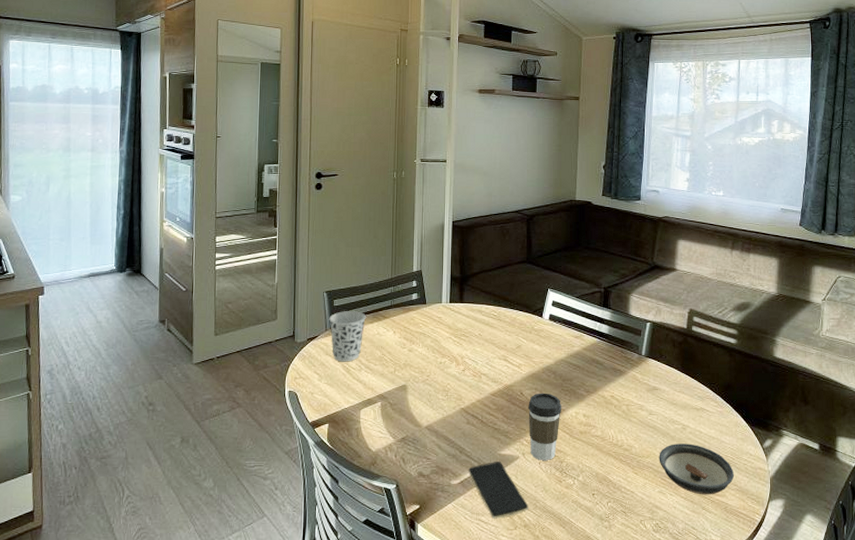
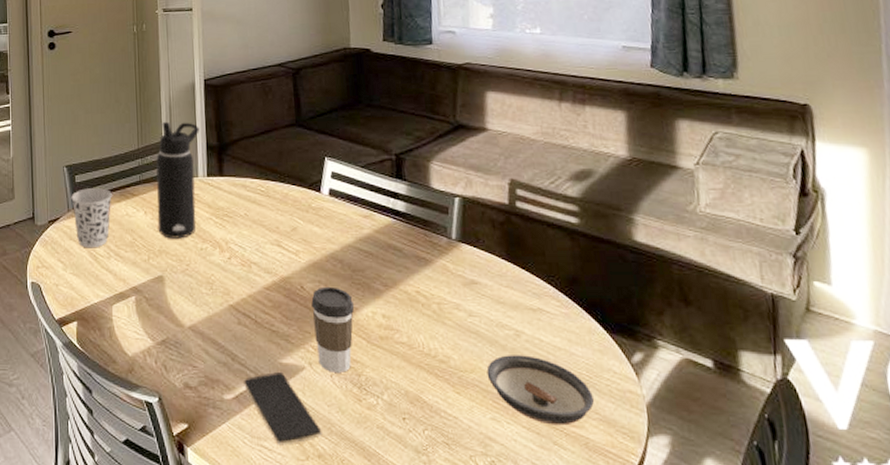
water bottle: none [404,255,445,354] -> present [156,121,199,239]

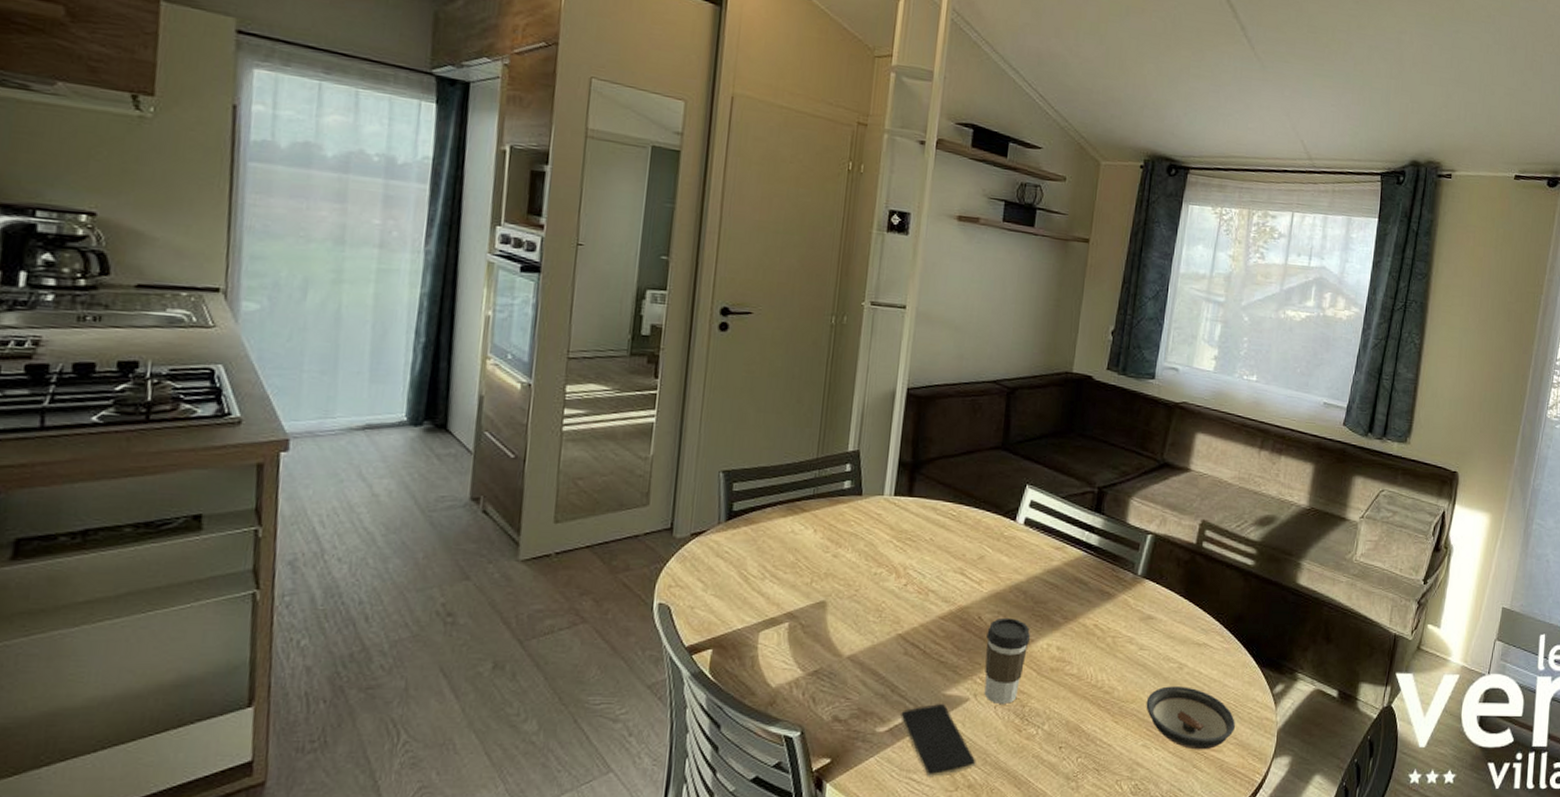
cup: present [71,188,112,248] -> none [724,499,777,568]
water bottle: present [156,121,199,239] -> none [827,430,893,562]

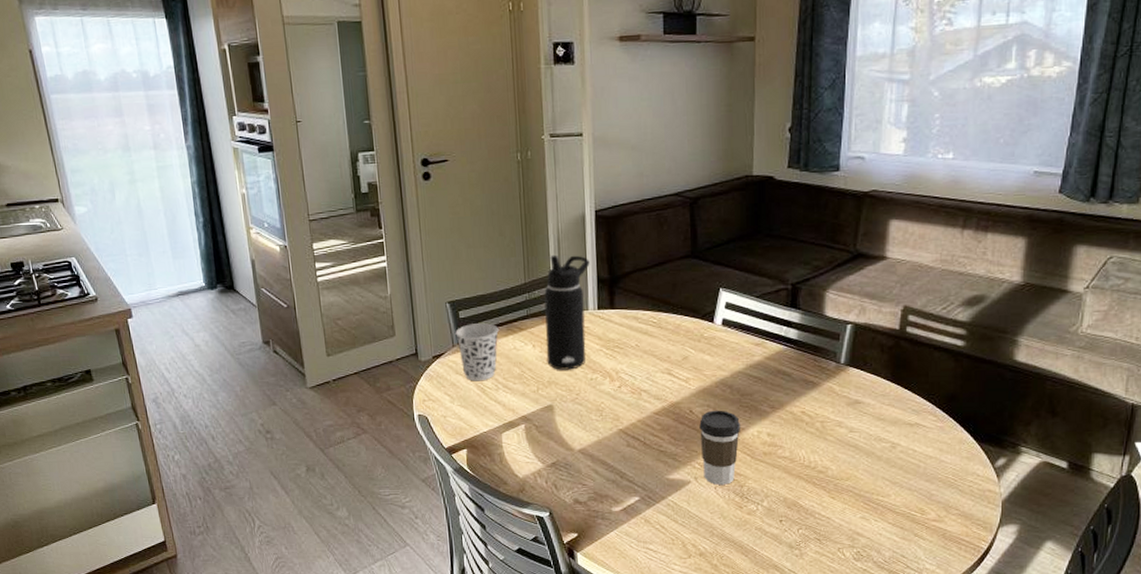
cup: none [724,499,777,568] -> present [455,323,499,382]
water bottle: none [827,430,893,562] -> present [544,254,590,370]
smartphone: present [900,704,976,777] -> none [632,487,704,547]
saucer: present [1146,686,1235,750] -> none [861,464,955,521]

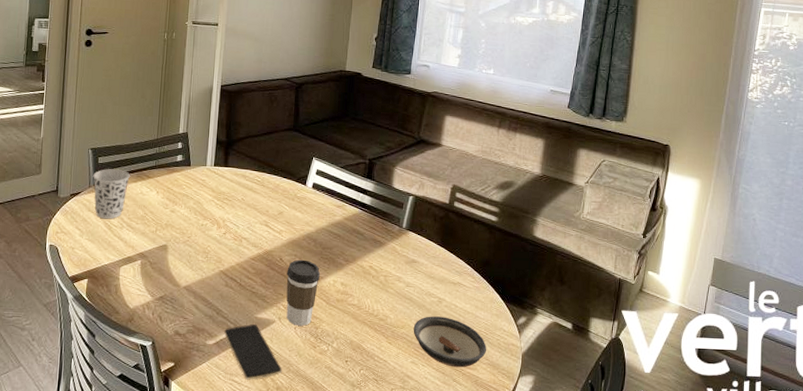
water bottle: present [544,254,590,370] -> none [167,117,212,216]
smartphone: none [632,487,704,547] -> present [224,324,282,380]
saucer: none [861,464,955,521] -> present [413,316,486,368]

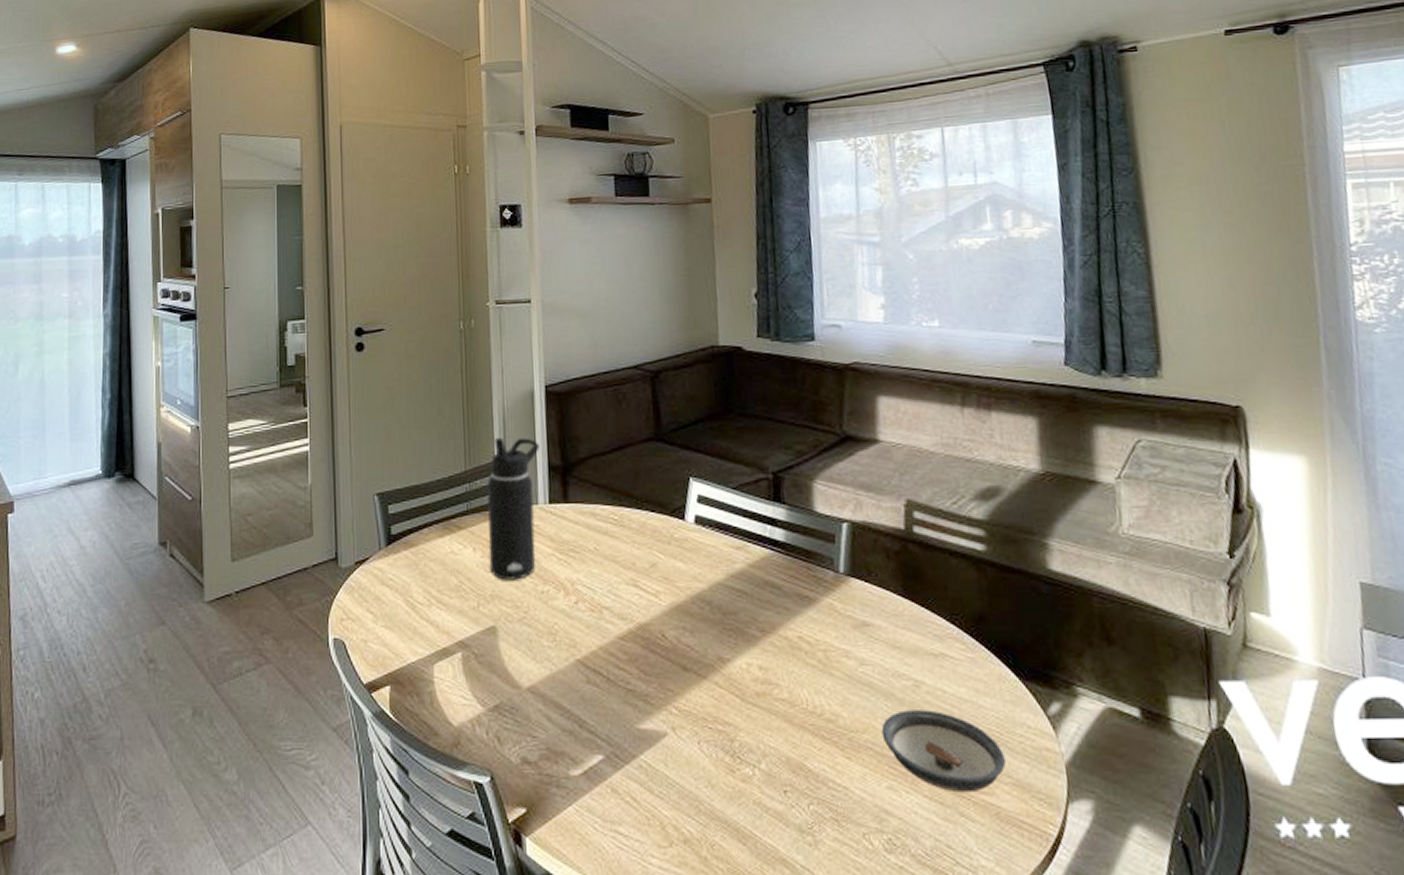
cup: present [93,169,130,219] -> none [383,520,434,595]
water bottle: none [167,117,212,216] -> present [487,437,539,580]
smartphone: present [224,324,282,380] -> none [594,741,688,830]
coffee cup: present [286,259,320,327] -> none [674,634,725,740]

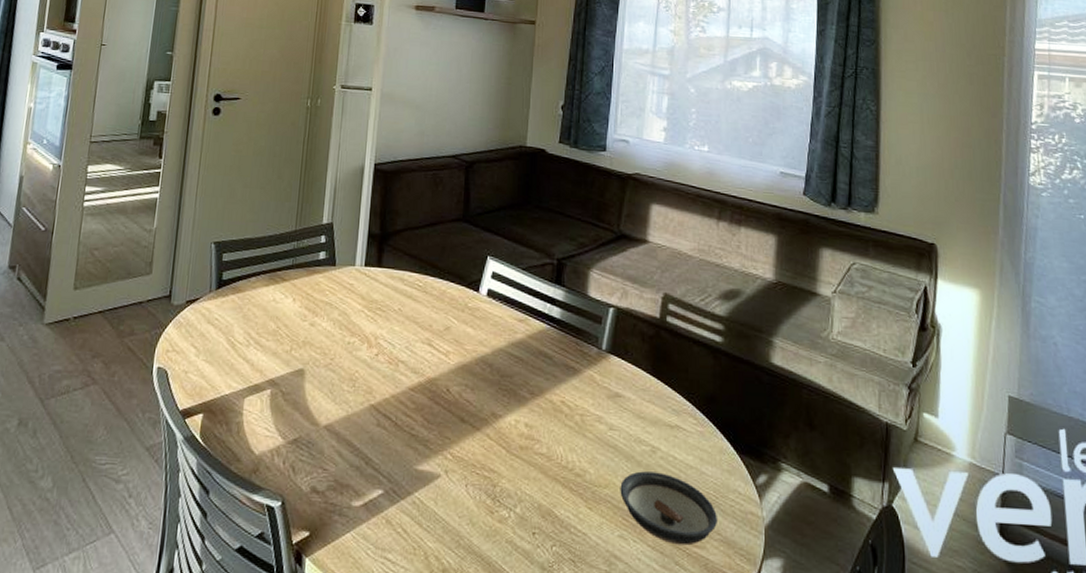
water bottle: present [487,437,539,580] -> none [305,204,363,330]

